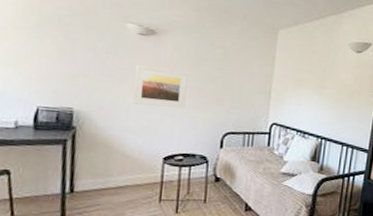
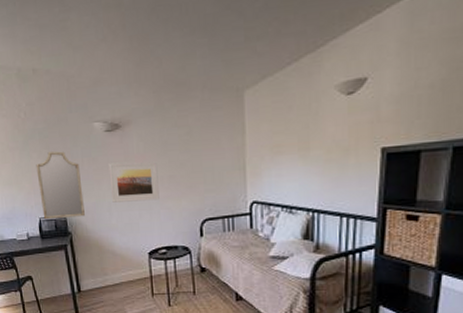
home mirror: none [43,40,102,113] -> present [36,151,85,220]

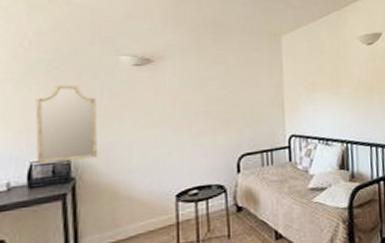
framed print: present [108,162,160,203] -> none [134,97,193,141]

